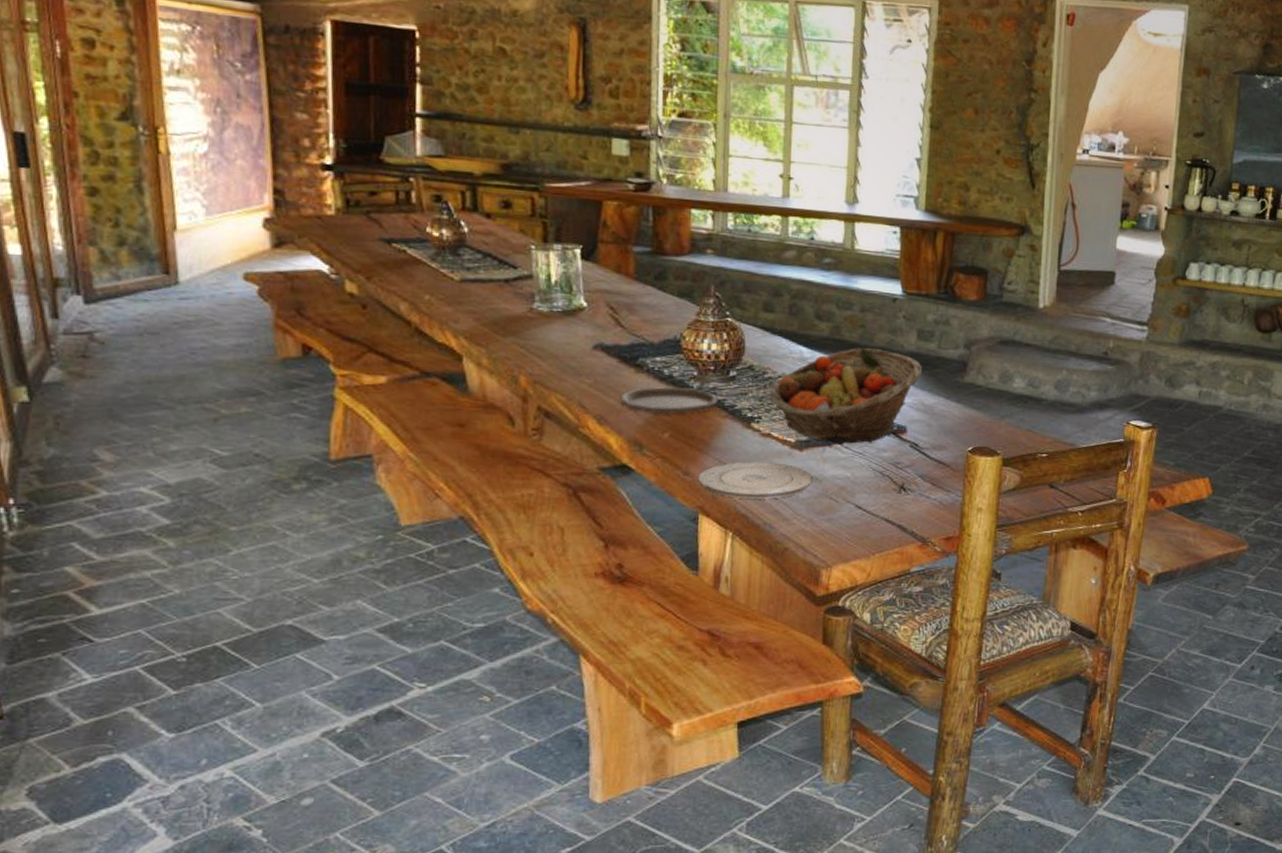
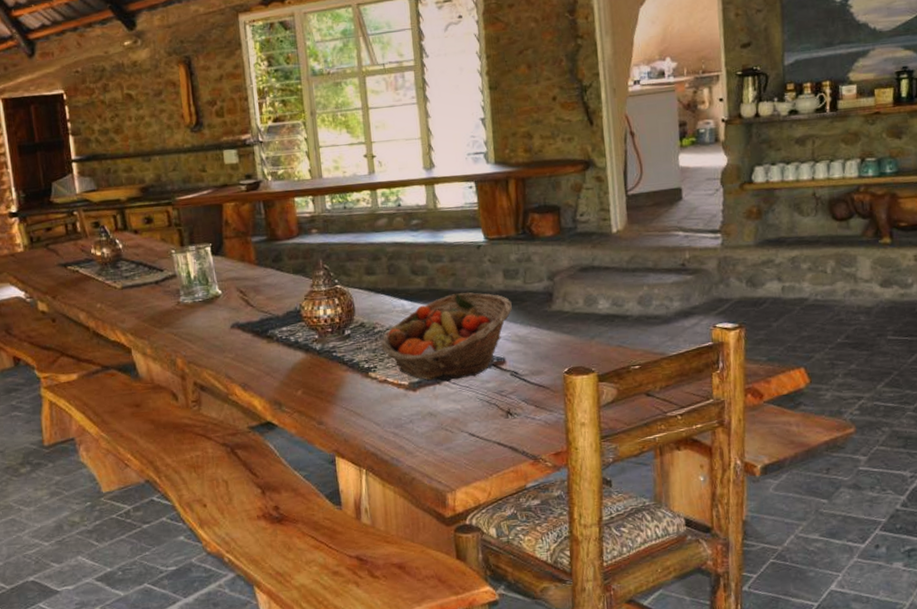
plate: present [620,387,718,415] -> none [258,349,339,376]
plate: present [698,461,813,499] -> none [330,404,428,440]

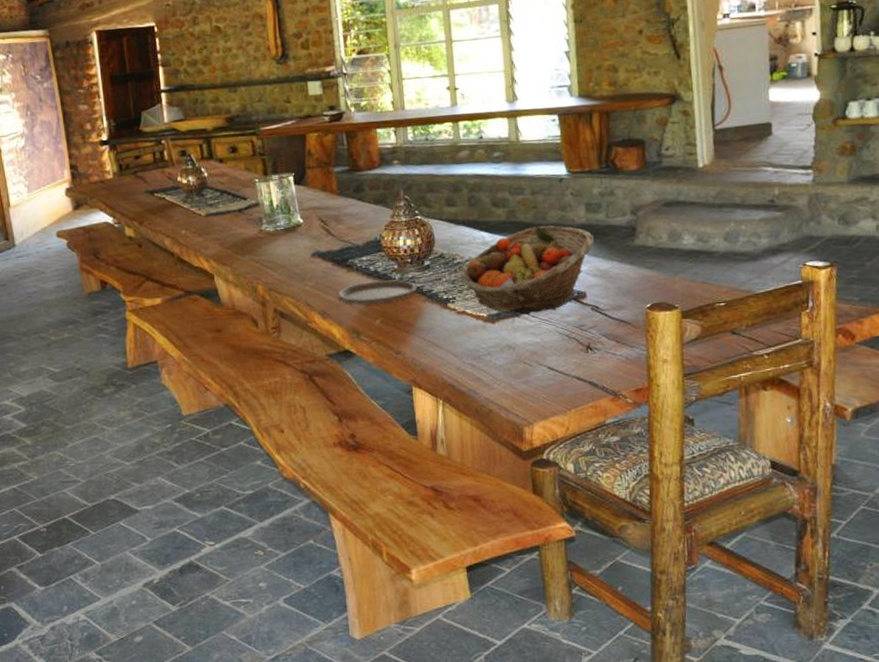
plate: none [258,349,339,376] -> present [337,279,418,305]

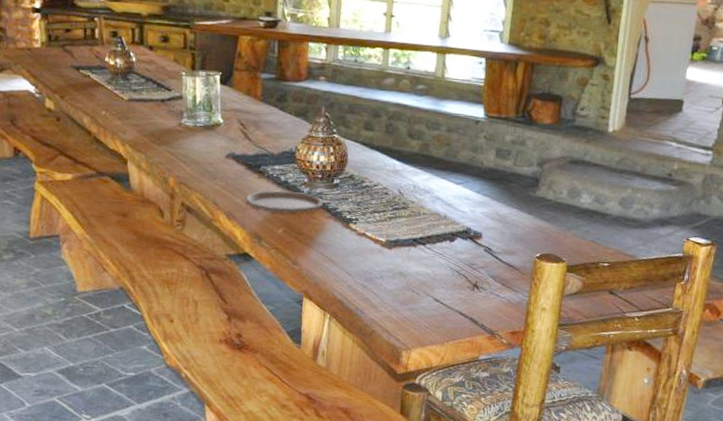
fruit basket: present [460,225,594,313] -> none [365,163,498,246]

